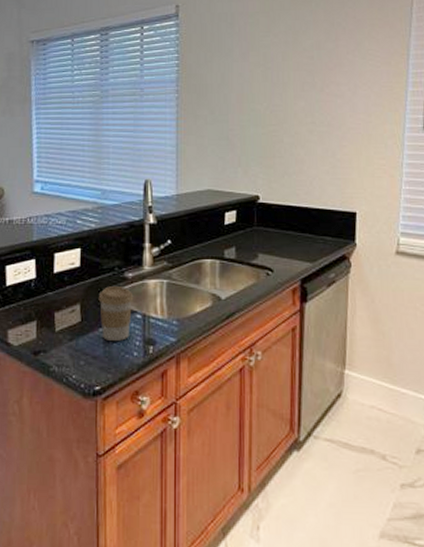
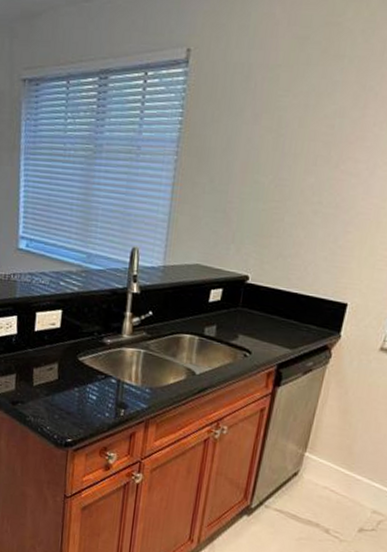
coffee cup: present [98,286,134,341] -> none [76,349,110,402]

